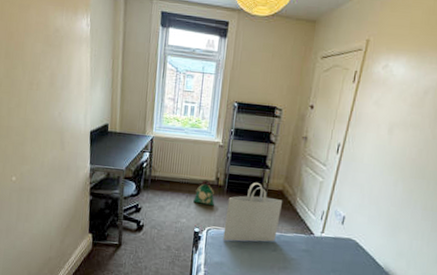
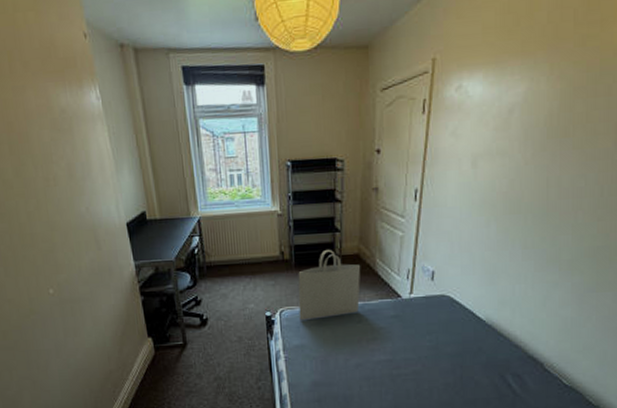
bag: present [193,180,214,205] -> none [259,256,283,285]

